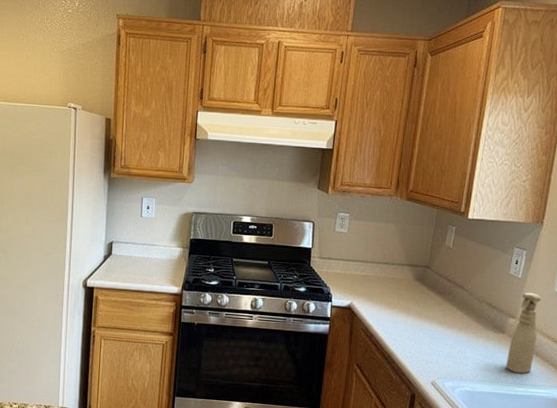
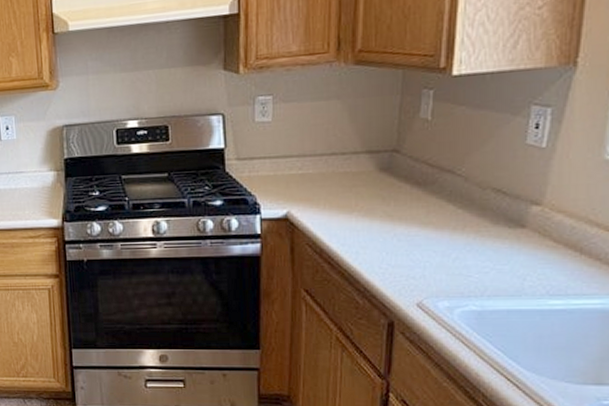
spray bottle: present [506,292,542,373] -> none [532,165,583,280]

